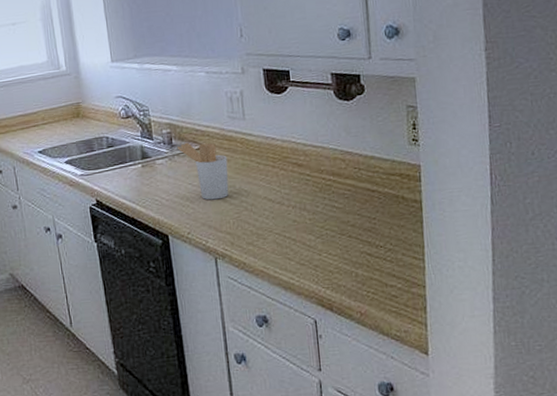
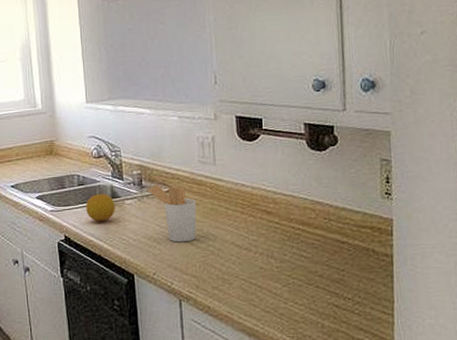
fruit: none [116,154,146,184] -> present [86,193,115,222]

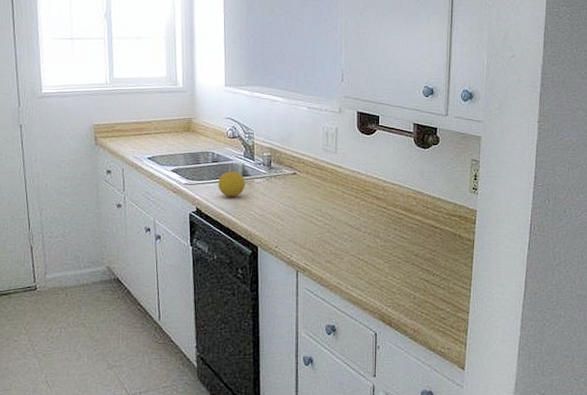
utensil holder: present [146,184,197,243] -> none [274,166,317,220]

